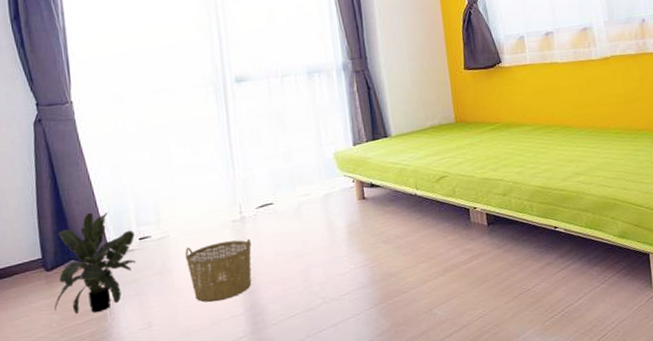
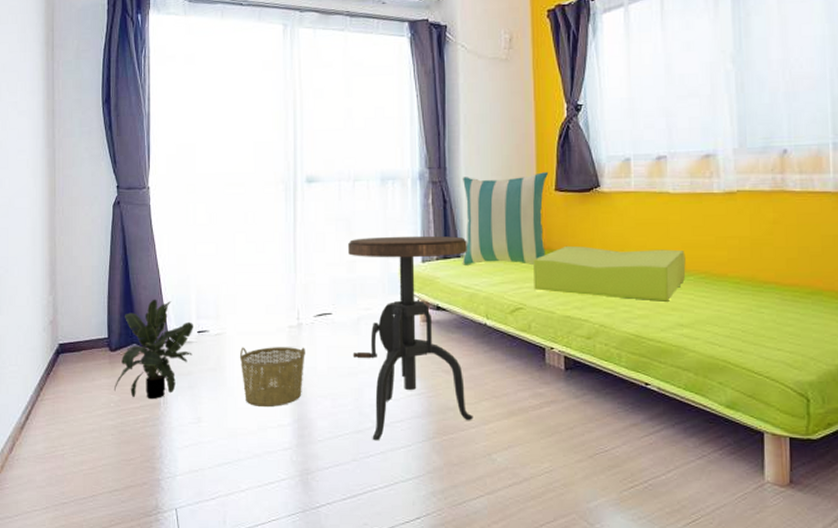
side table: none [282,118,413,316] -> present [348,235,473,441]
pillow: none [382,54,462,144] -> present [462,172,549,266]
cushion: none [452,110,578,159] -> present [533,245,686,302]

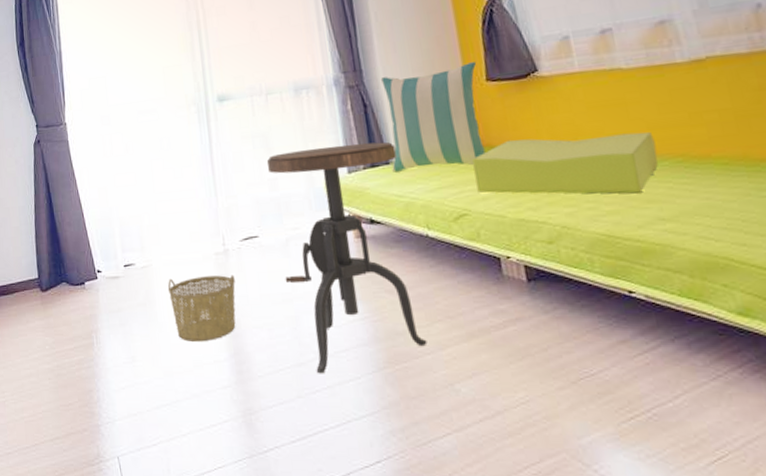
potted plant: present [113,299,193,399] -> none [47,235,121,339]

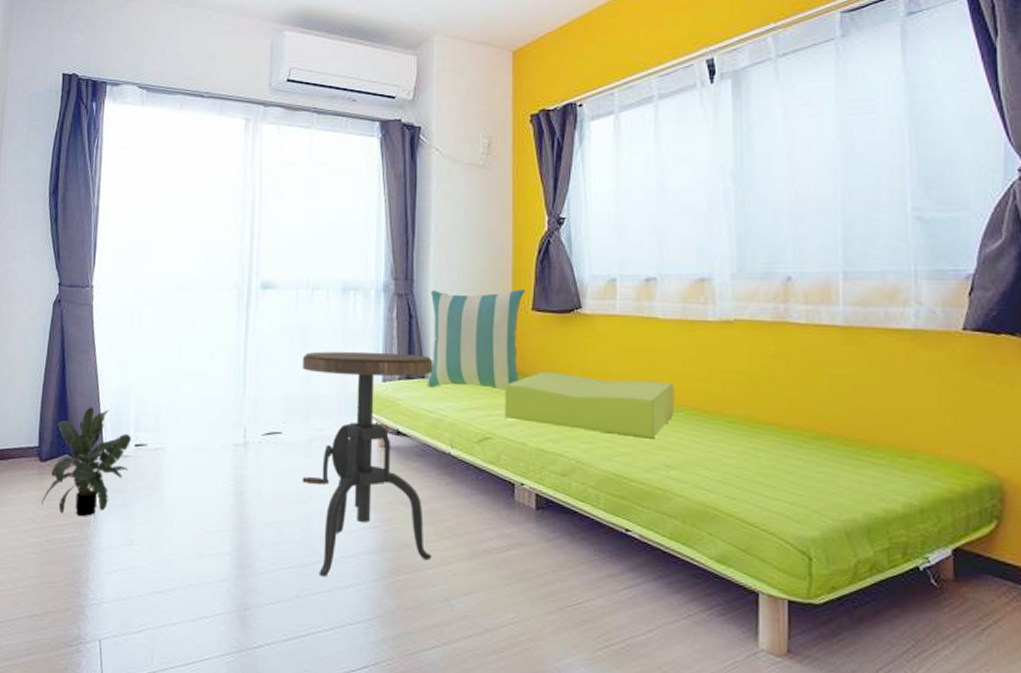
potted plant: none [47,235,121,339] -> present [41,406,131,516]
basket: present [167,274,236,342] -> none [178,464,251,532]

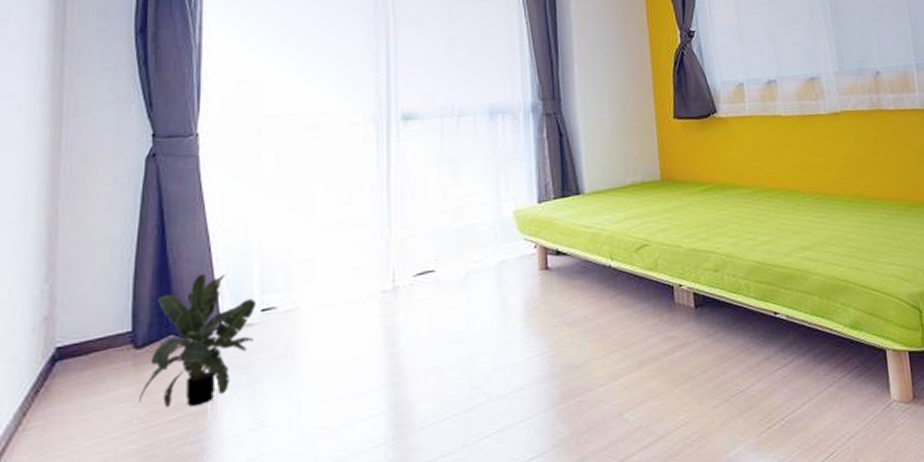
side table: present [302,351,433,577] -> none [453,172,602,418]
pillow: present [426,289,526,392] -> none [578,99,668,203]
cushion: present [505,371,675,439] -> none [656,172,803,226]

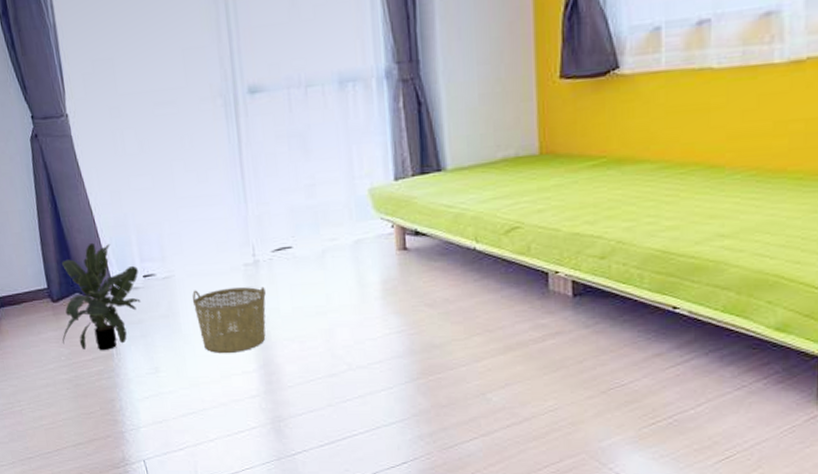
basket: none [317,314,403,396] -> present [192,286,266,353]

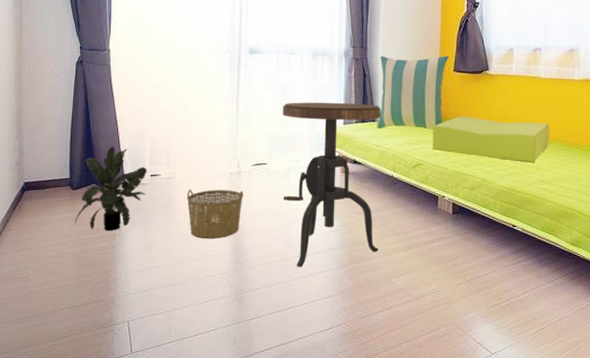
side table: none [305,145,463,384] -> present [283,102,381,267]
pillow: none [439,55,552,181] -> present [376,56,450,131]
cushion: none [533,141,731,209] -> present [432,116,550,163]

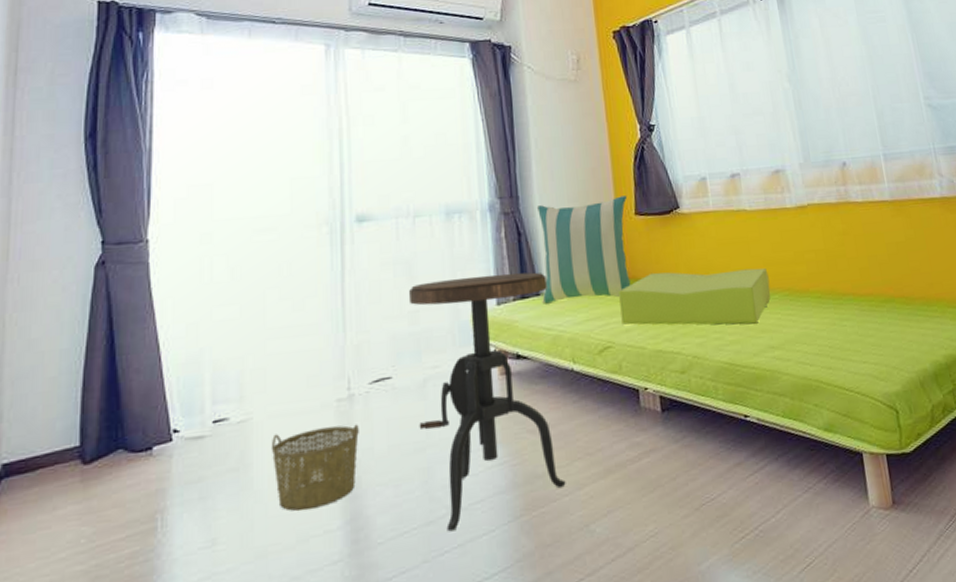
potted plant: present [74,146,147,230] -> none [85,384,207,527]

